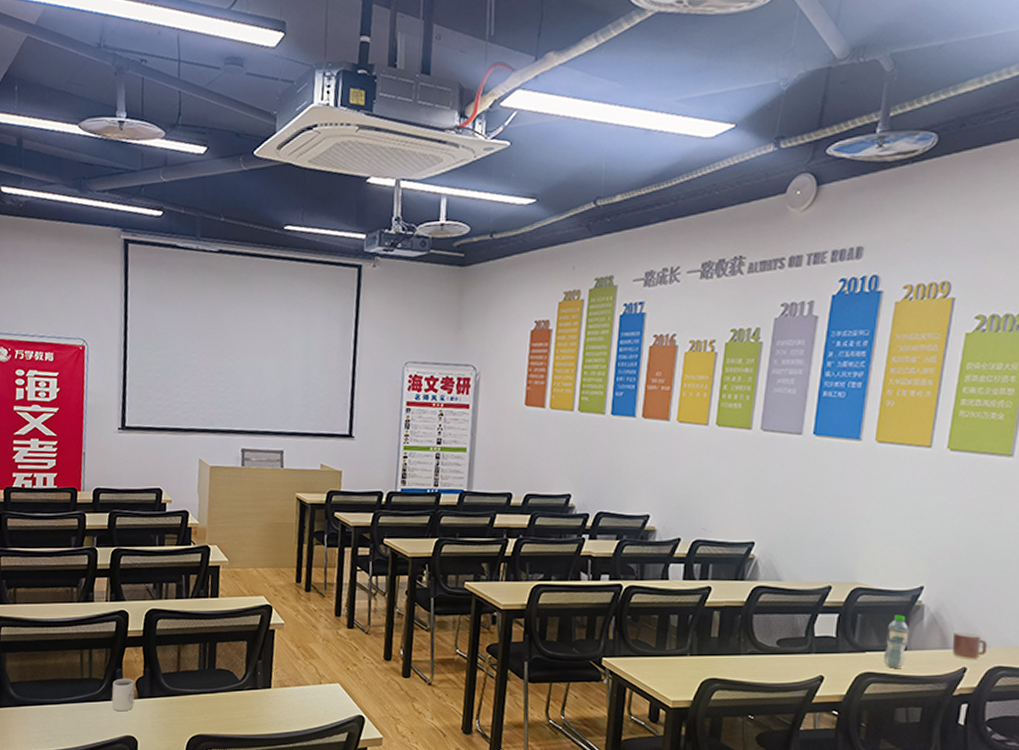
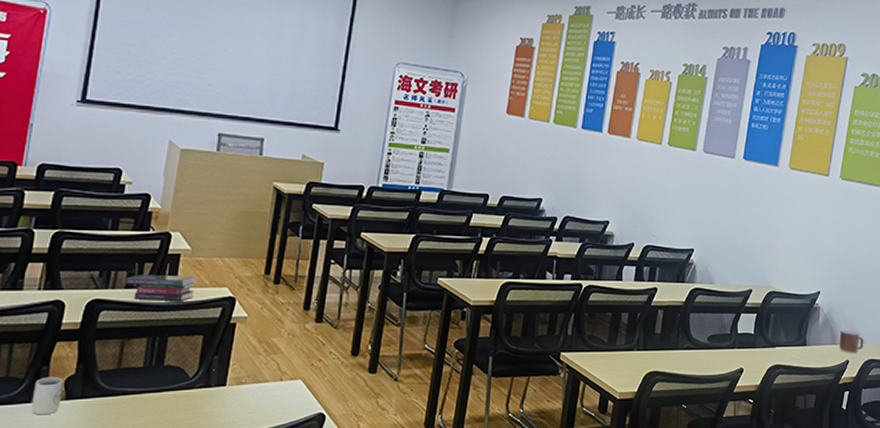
books: none [174,585,236,610] -> present [124,274,197,302]
water bottle: present [883,615,909,669] -> none [788,315,809,362]

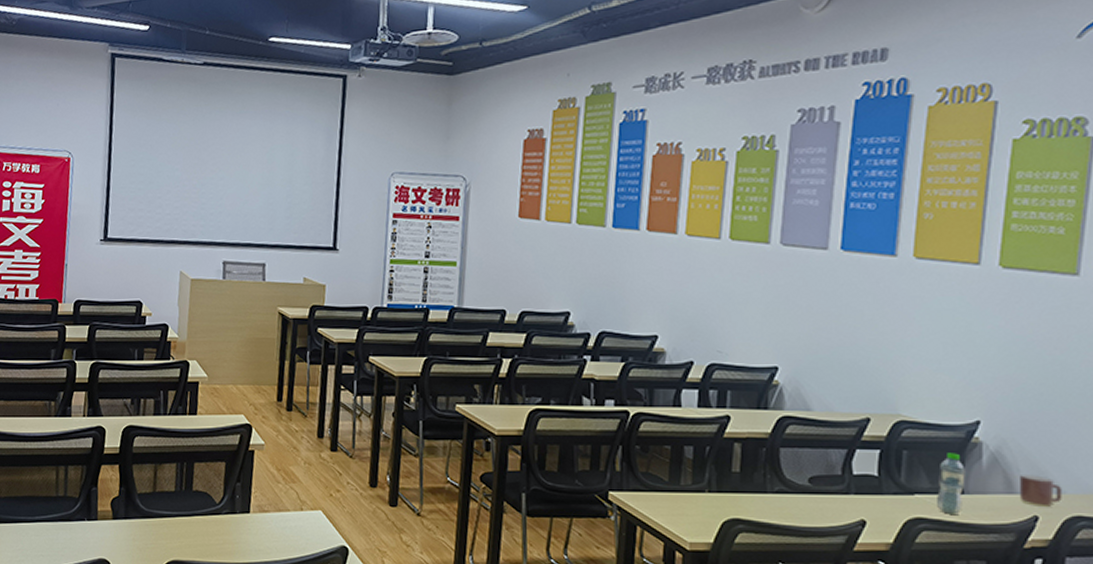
mug: present [32,376,63,415] -> none [86,497,110,533]
books: present [124,274,197,302] -> none [152,402,215,429]
water bottle: none [788,315,809,362] -> present [935,453,965,516]

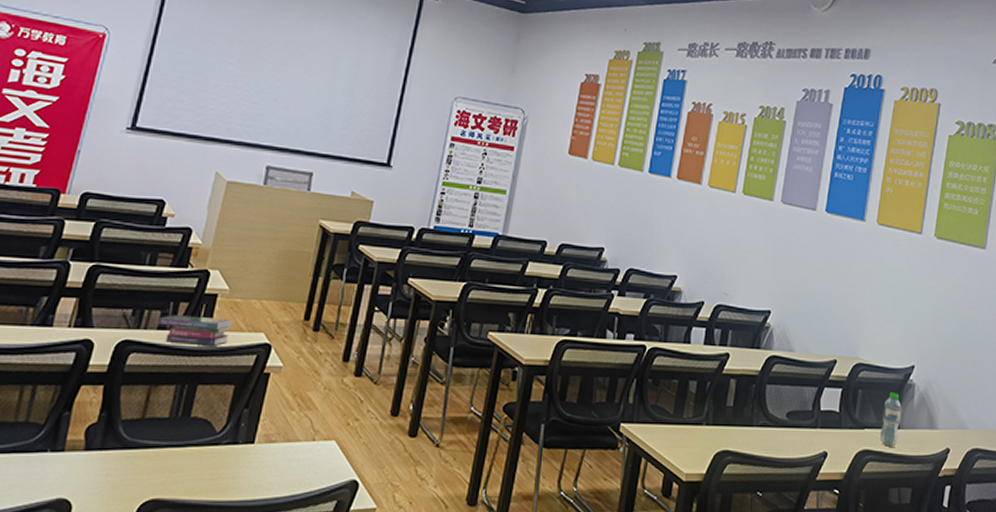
books: none [152,402,215,429] -> present [156,315,233,347]
mug: present [1018,475,1062,508] -> none [937,413,966,442]

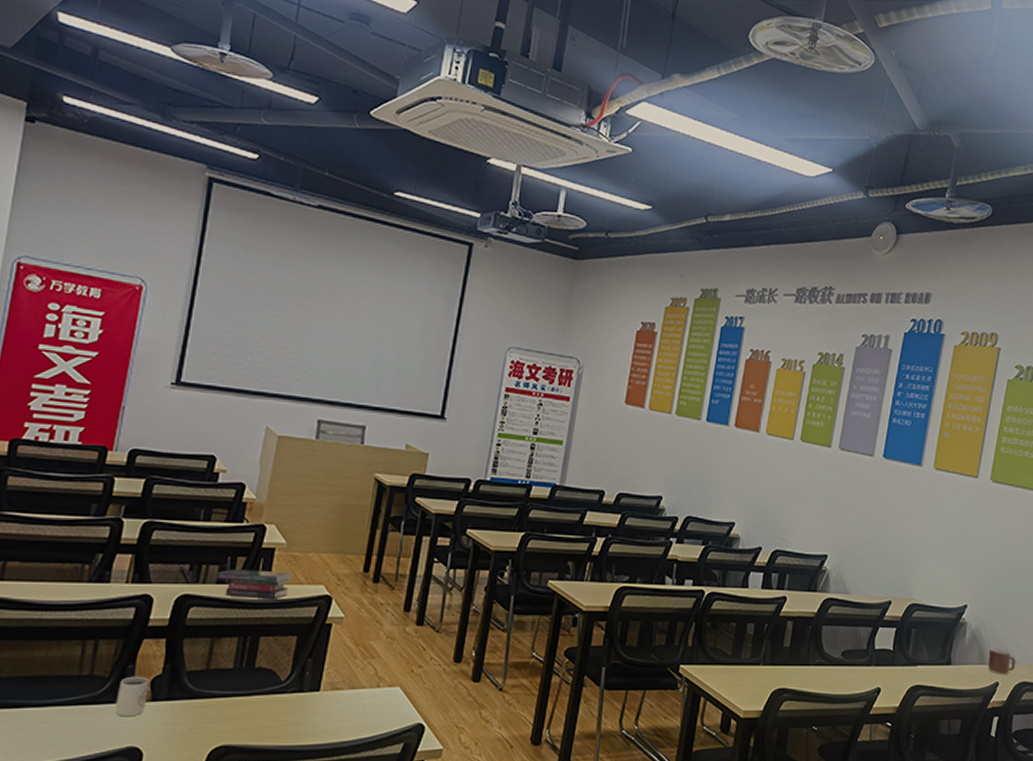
mug: none [48,424,84,467] -> present [116,676,149,717]
water bottle: present [879,393,902,448] -> none [931,631,954,683]
mug: none [937,413,966,442] -> present [987,649,1015,676]

